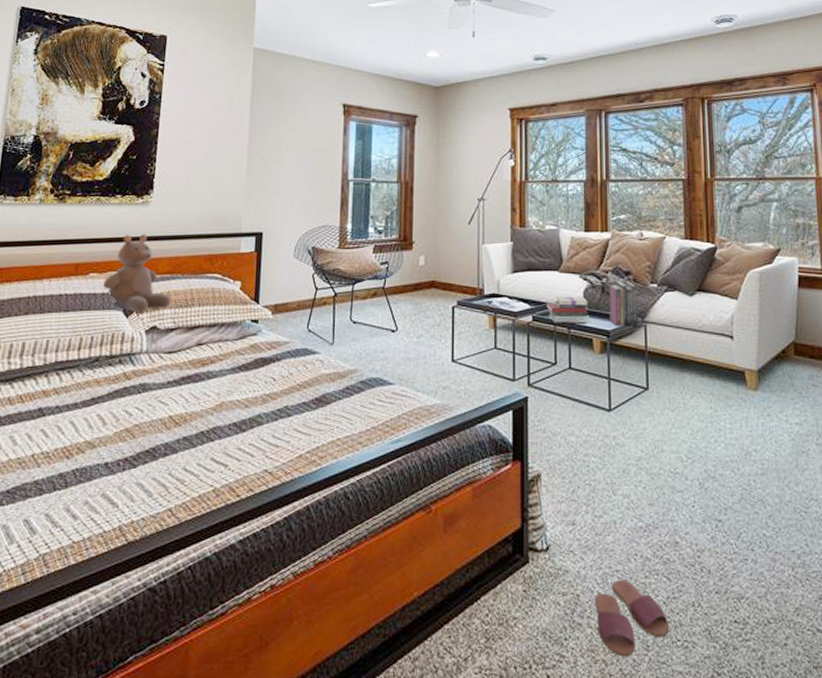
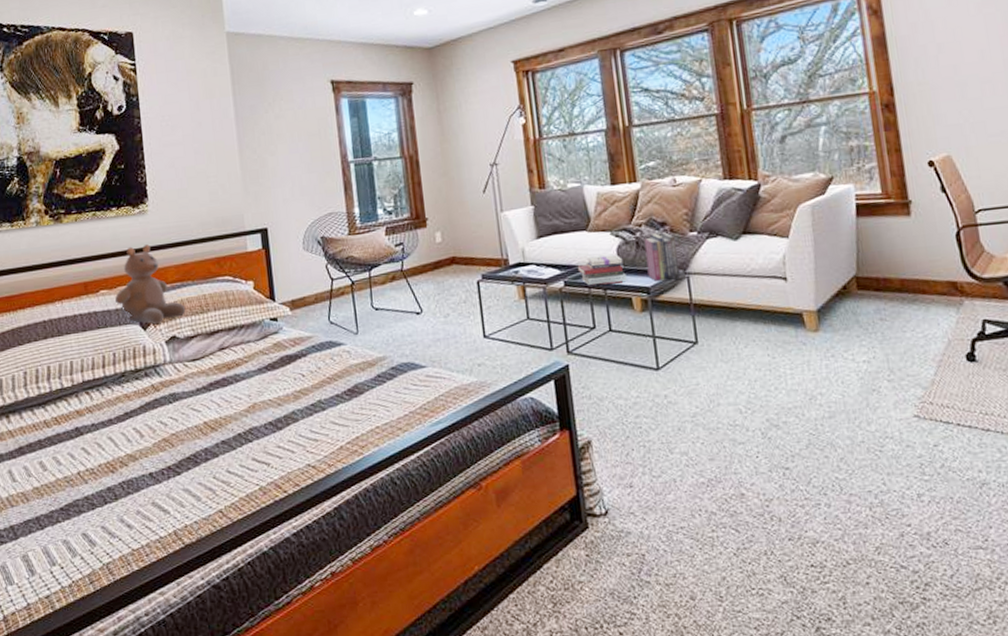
slippers: present [596,579,669,656] -> none [661,535,742,608]

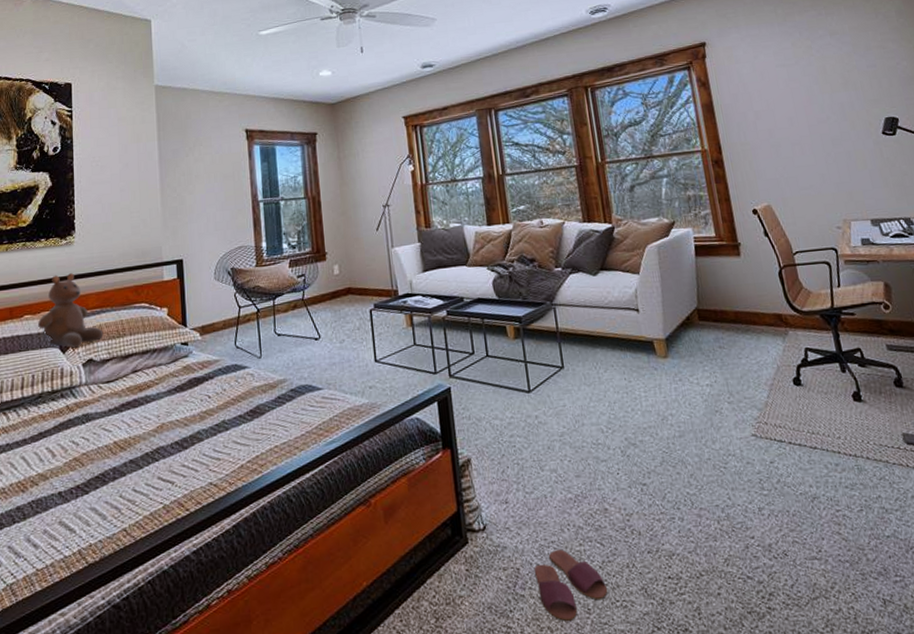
books: present [577,254,627,286] -> none [458,287,501,315]
books: present [644,232,680,282] -> none [516,268,547,312]
slippers: none [661,535,742,608] -> present [535,549,607,621]

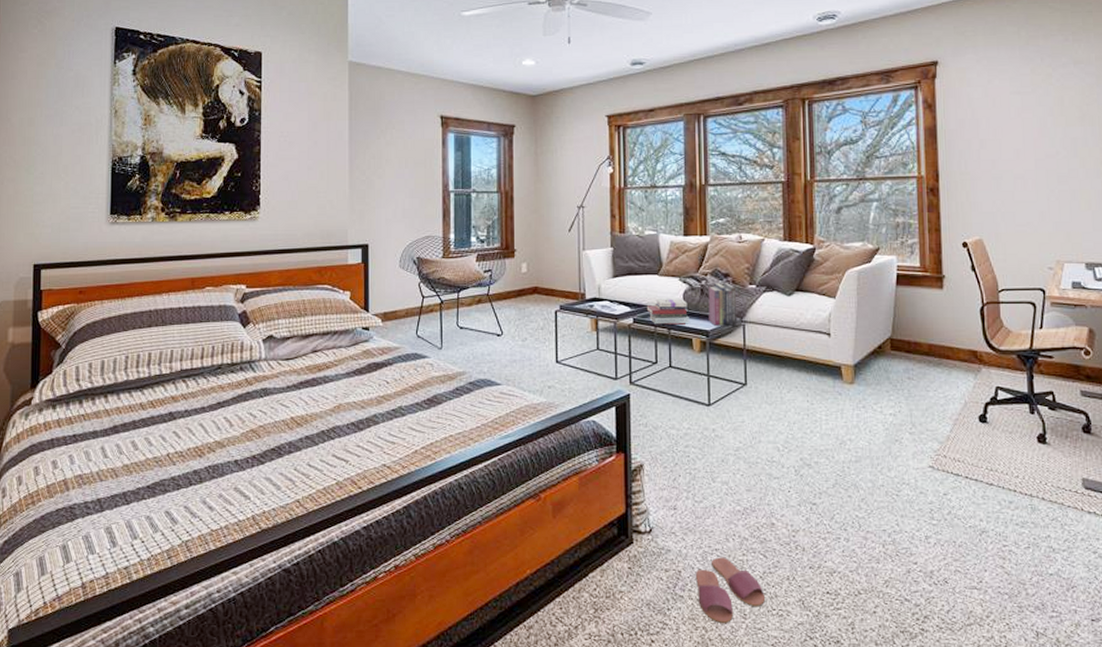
teddy bear: present [38,273,104,347] -> none [220,249,285,322]
books: none [458,287,501,315] -> present [646,299,689,325]
books: none [516,268,547,312] -> present [708,283,737,327]

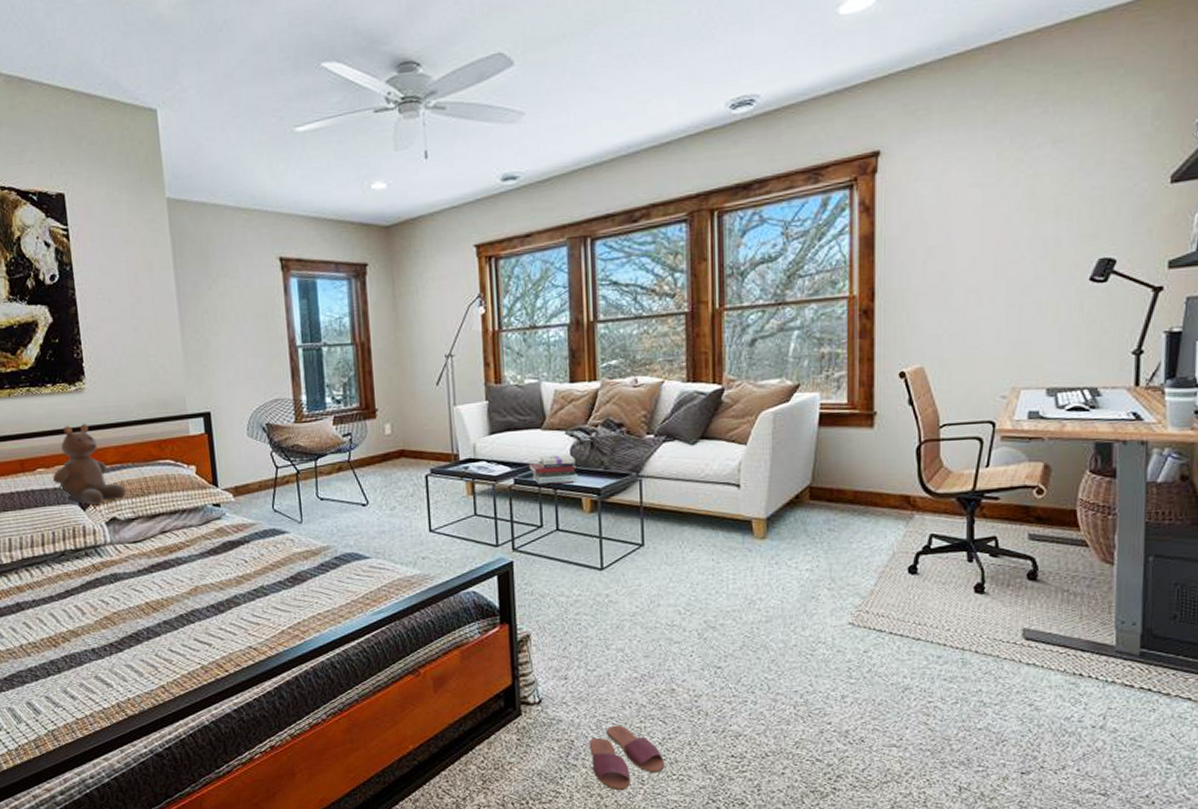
teddy bear: none [220,249,285,322] -> present [53,424,126,504]
books: present [708,283,737,327] -> none [599,434,632,484]

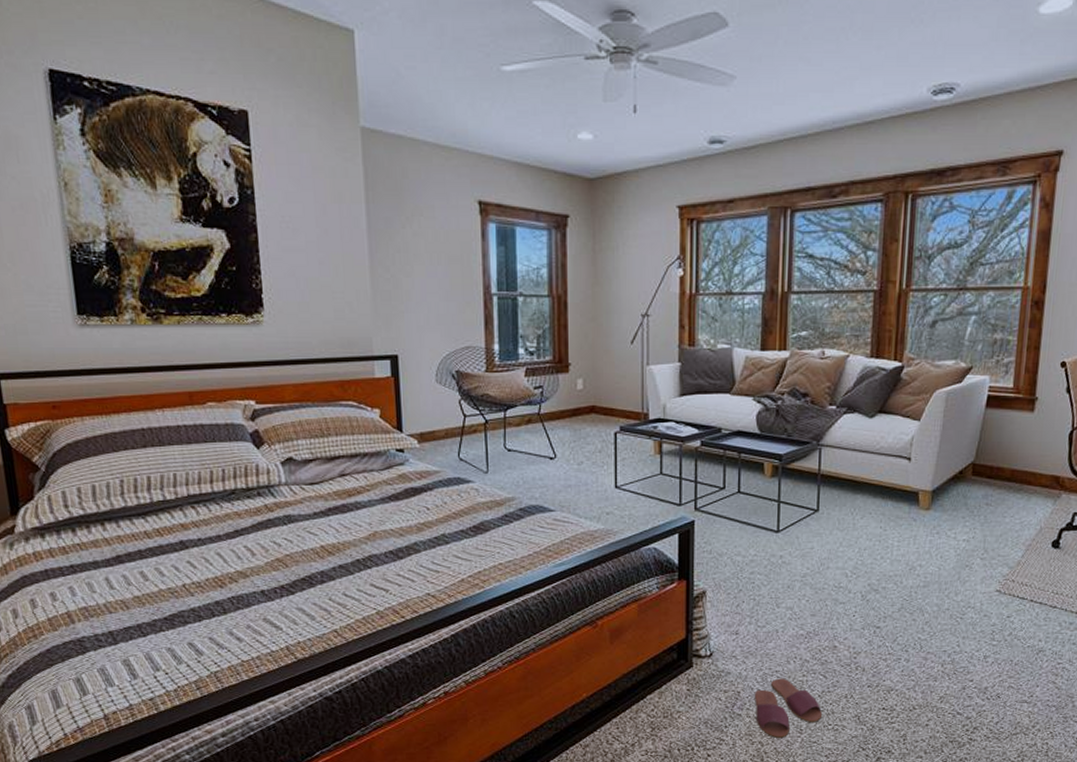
teddy bear: present [53,424,126,504] -> none [225,358,304,443]
books: present [528,454,578,485] -> none [716,420,762,448]

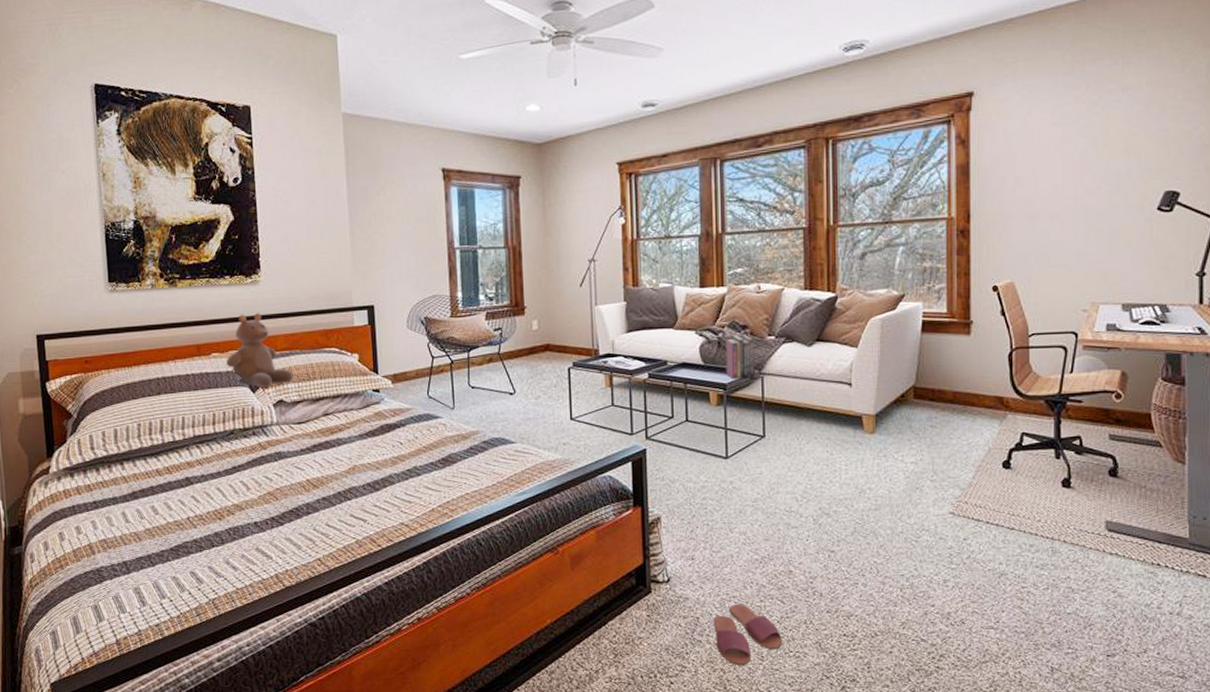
teddy bear: none [225,358,304,443] -> present [226,313,293,387]
books: none [783,403,815,451] -> present [725,335,755,380]

